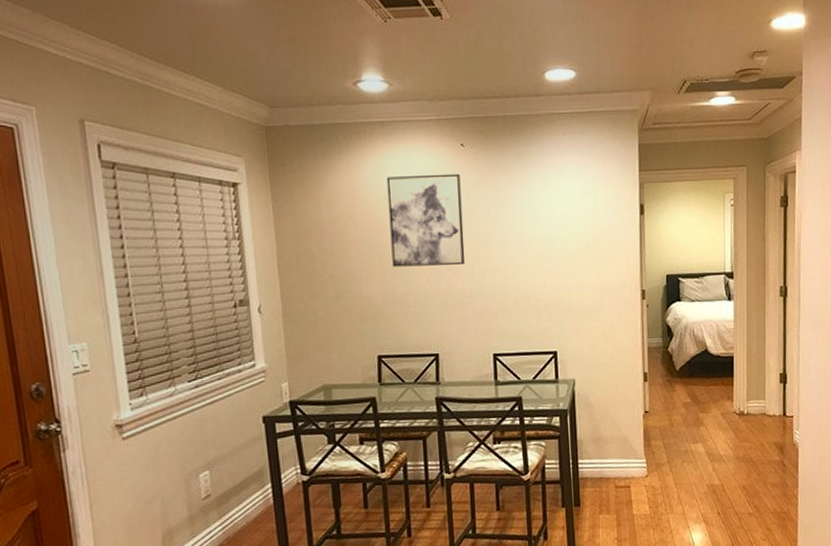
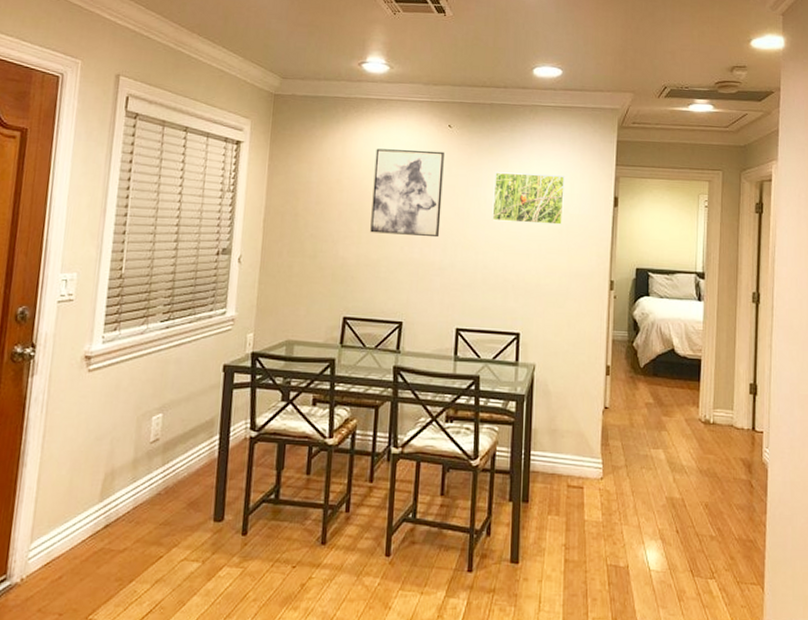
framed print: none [515,188,590,242] -> present [492,172,565,225]

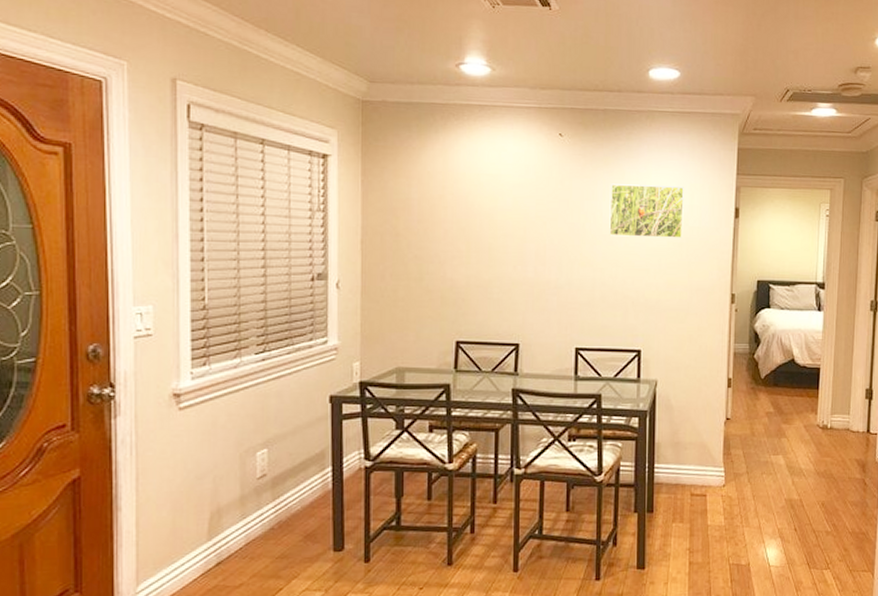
wall art: present [370,148,444,238] -> none [480,160,556,255]

